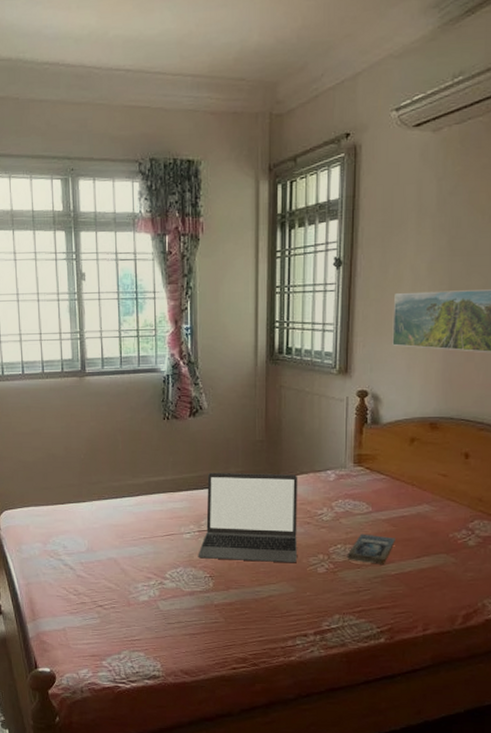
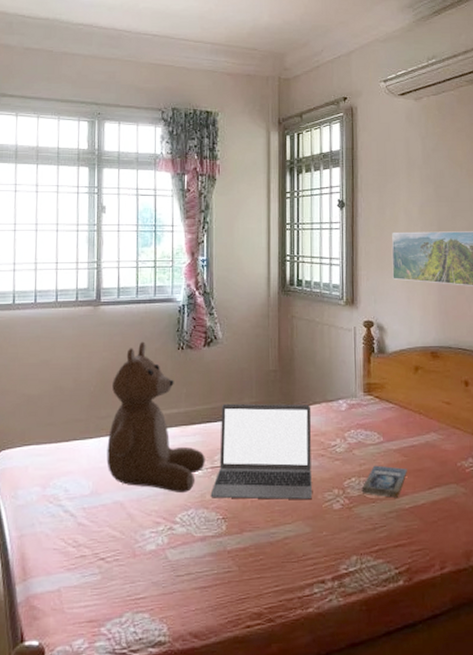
bear: none [99,411,192,553] -> present [106,341,205,494]

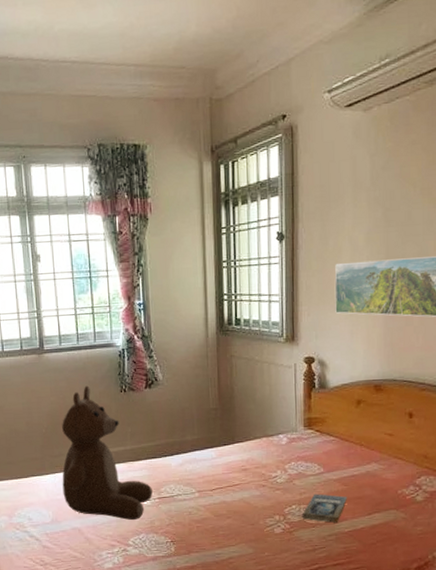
laptop: present [210,403,312,500] -> none [159,439,254,525]

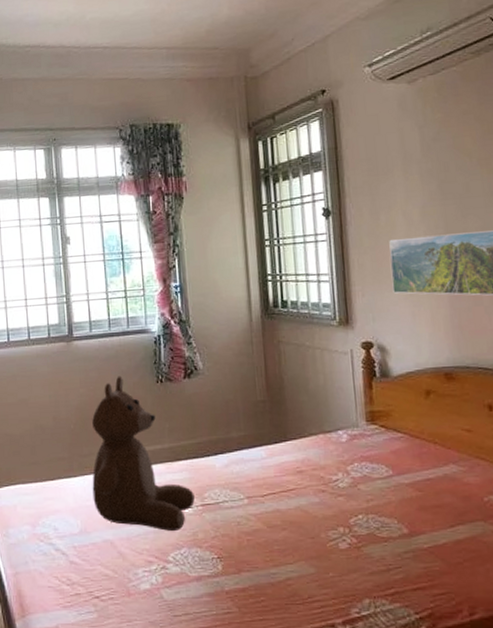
book: present [302,494,347,523] -> none [370,501,424,536]

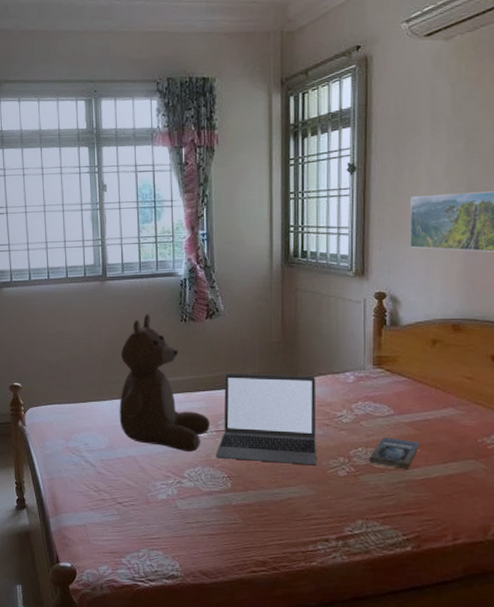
laptop: none [203,436,314,539] -> present [215,373,316,466]
book: none [370,501,424,536] -> present [368,437,419,469]

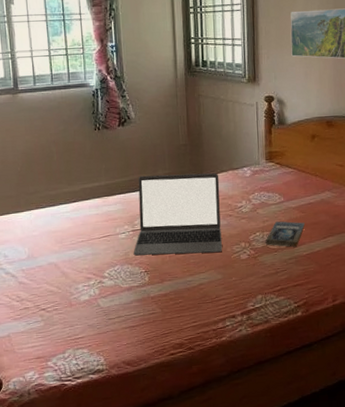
bear: present [119,314,210,453] -> none [37,124,127,253]

